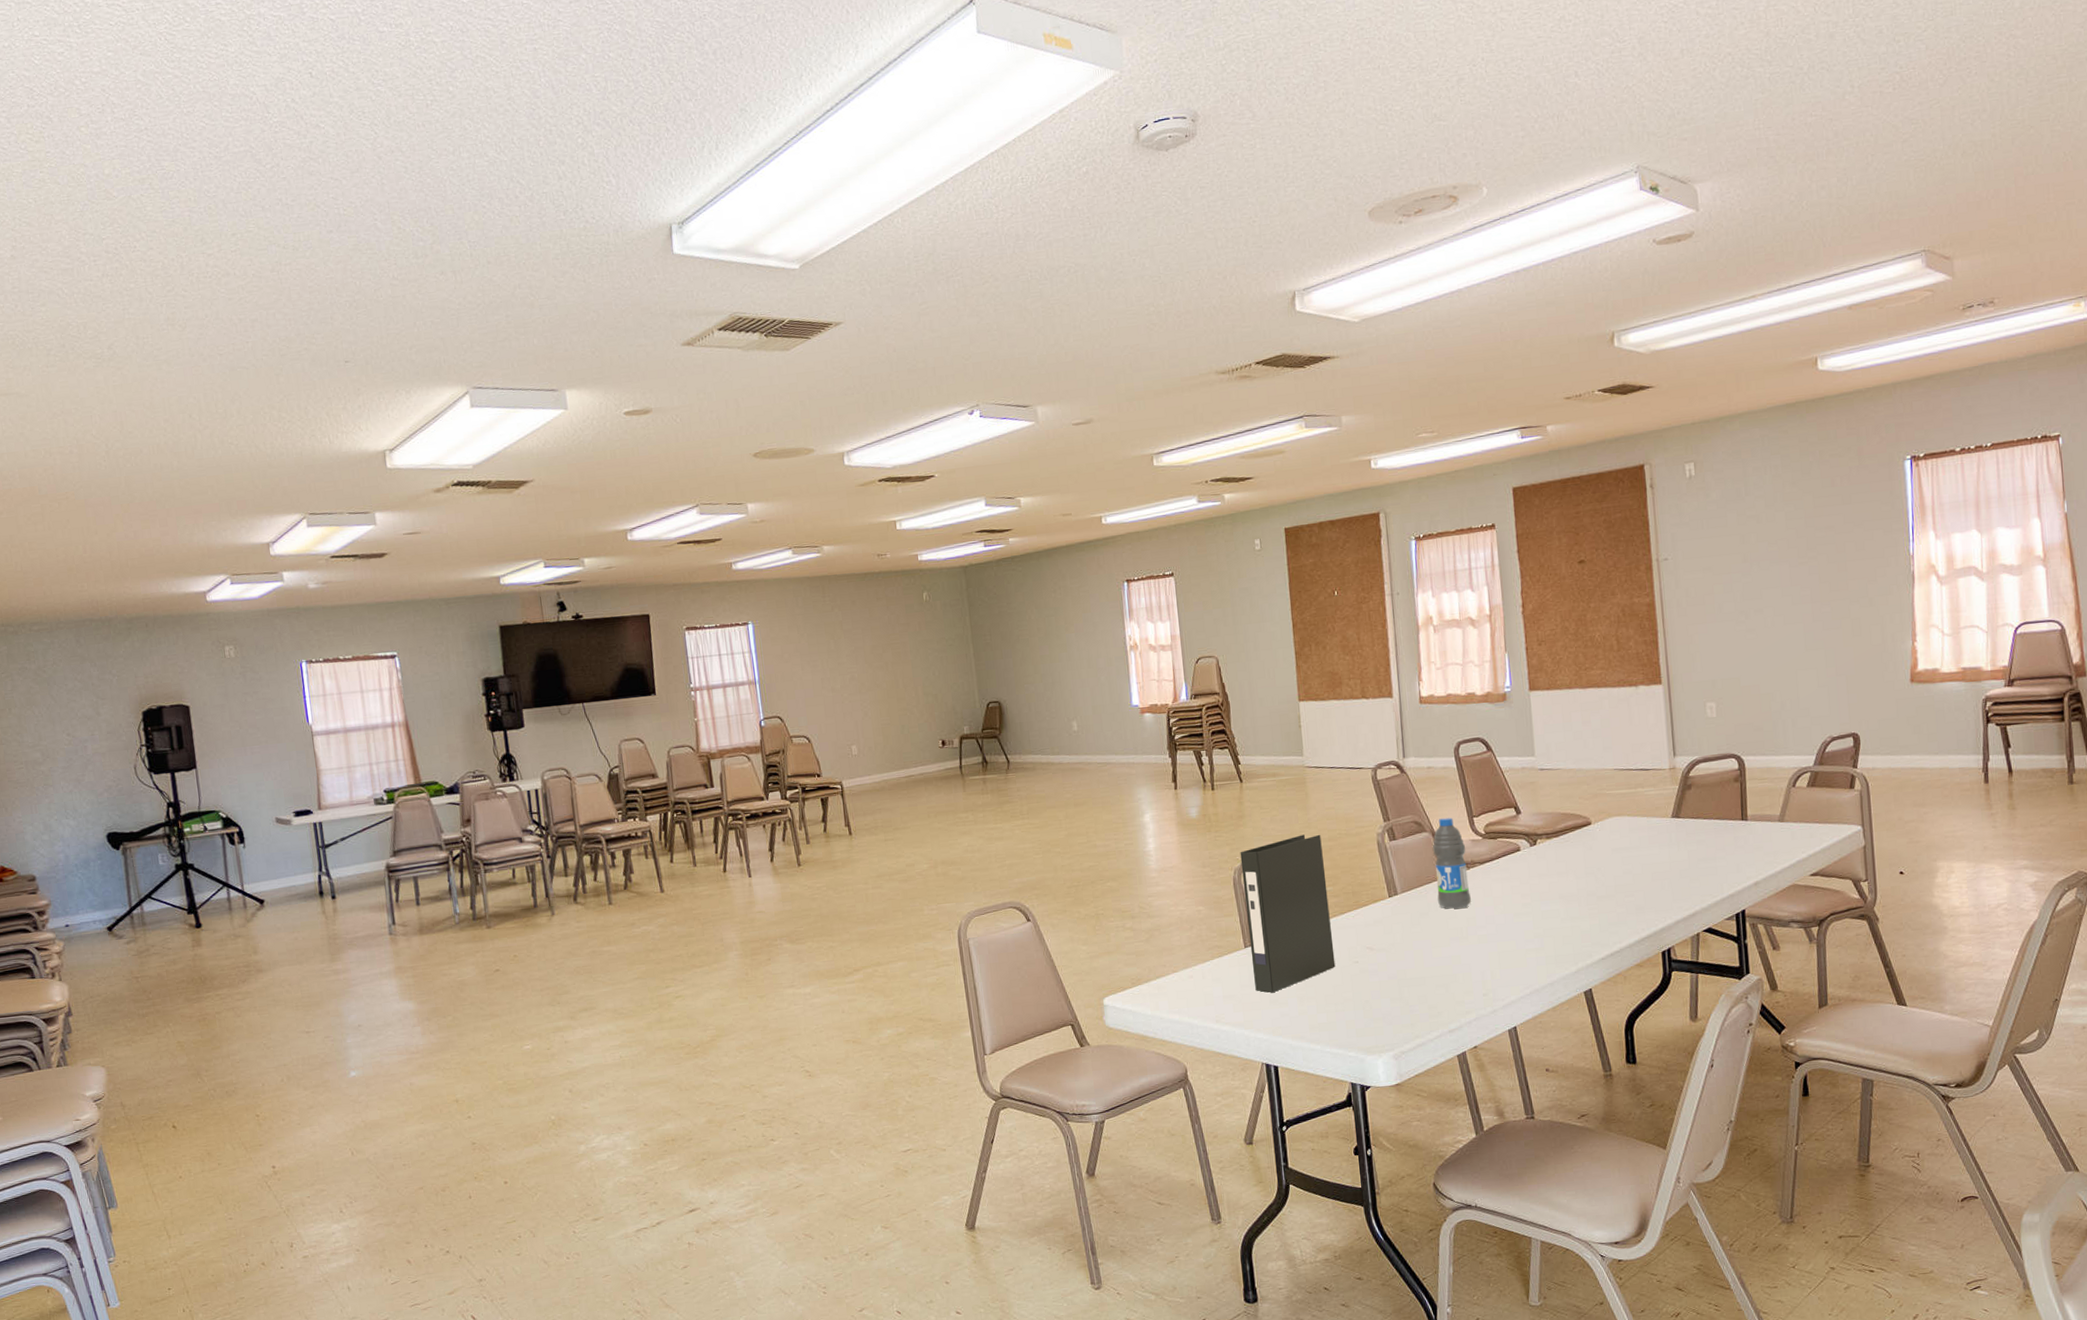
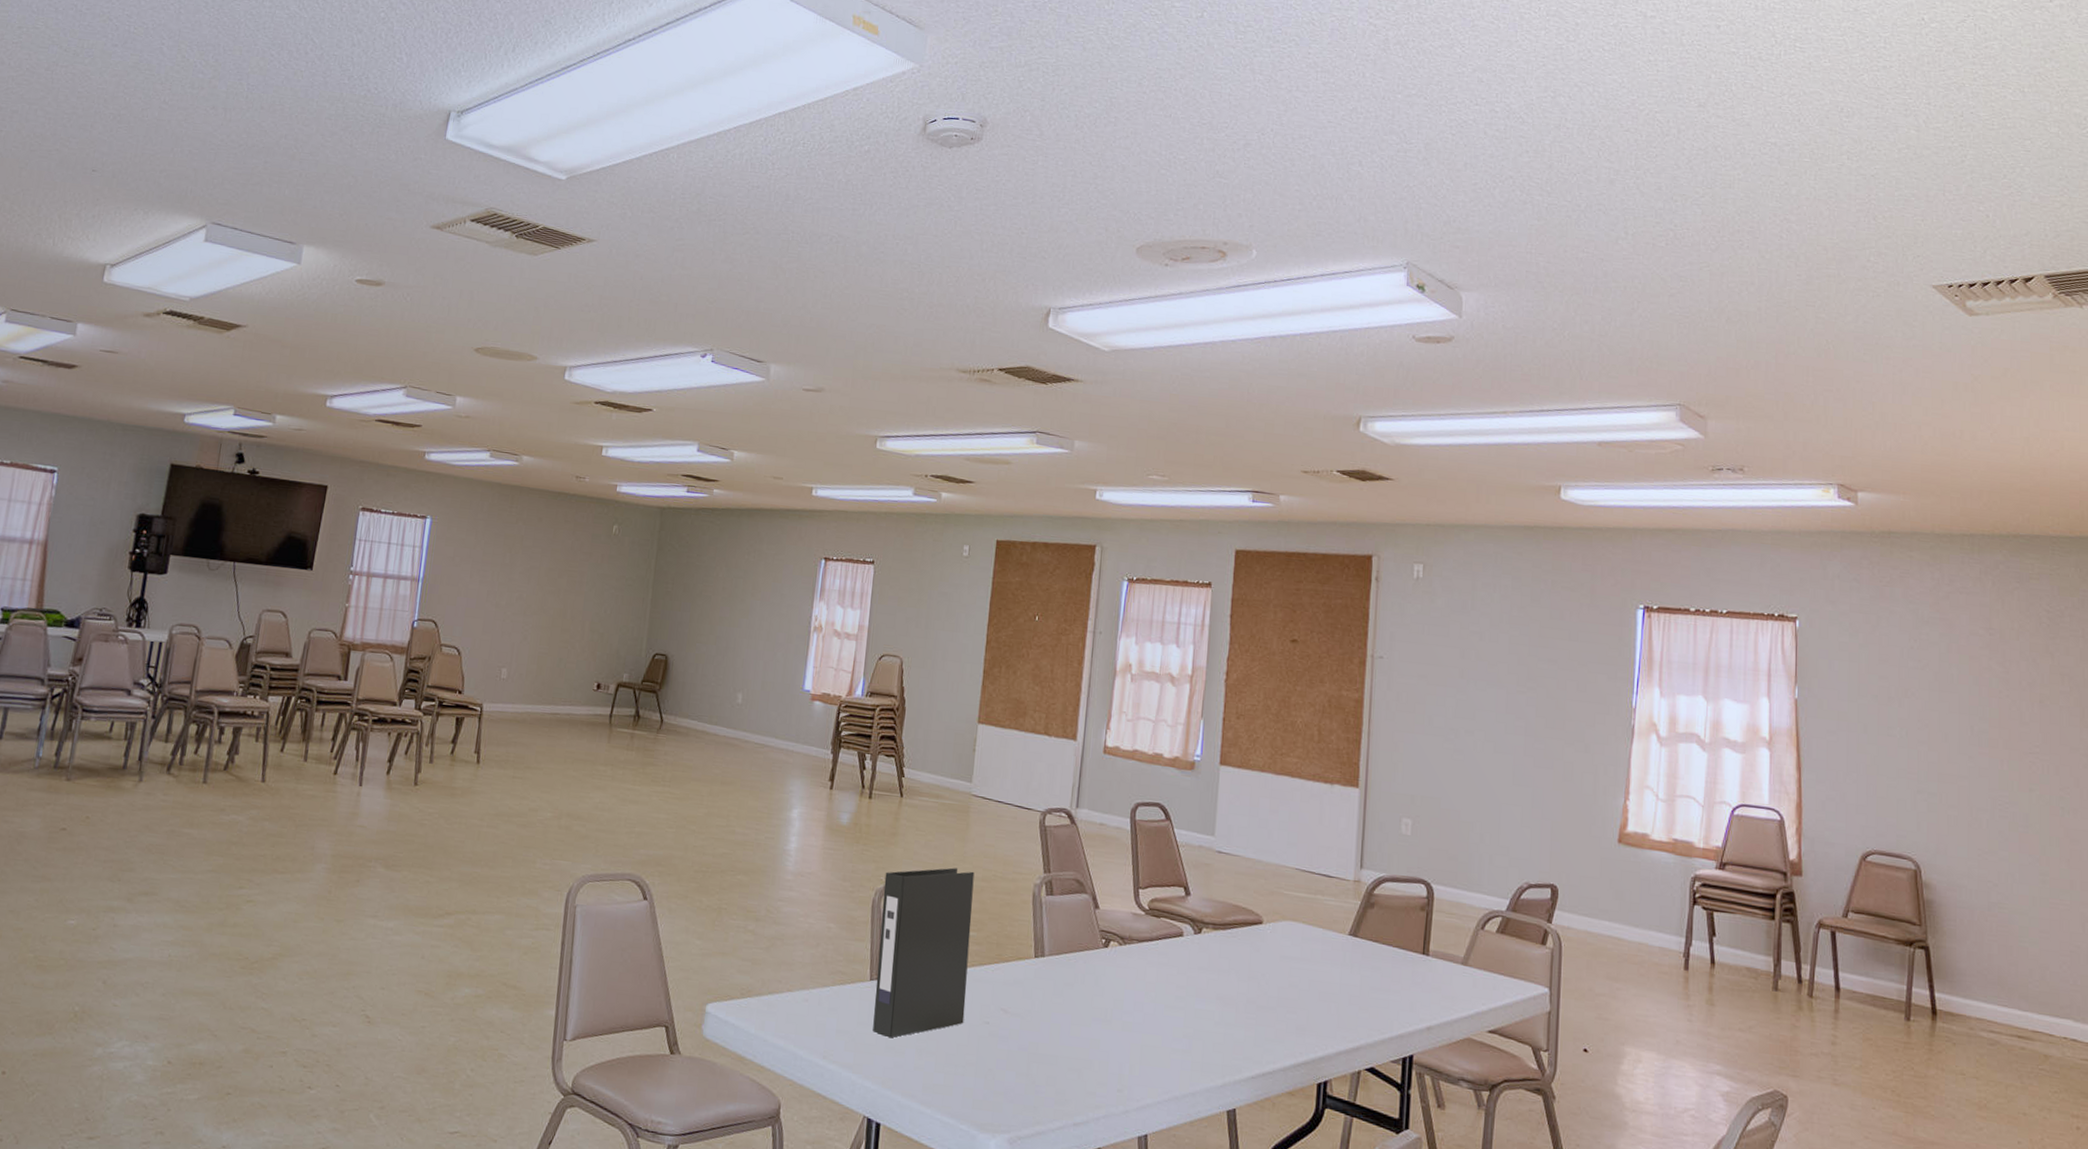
water bottle: present [1432,817,1472,909] -> none [1085,881,1126,987]

